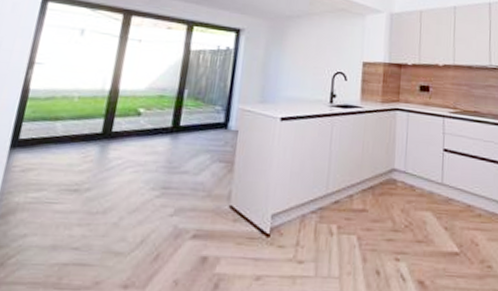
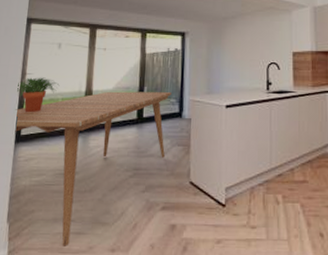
dining table: none [11,92,218,281] -> present [15,91,172,247]
potted plant: none [20,67,78,112] -> present [17,77,60,113]

